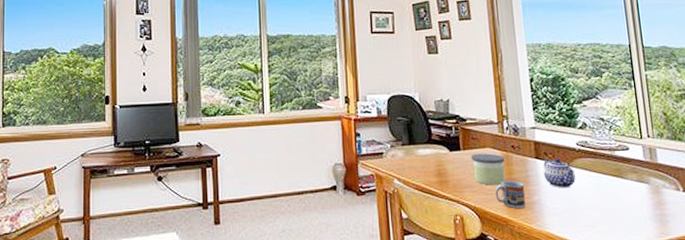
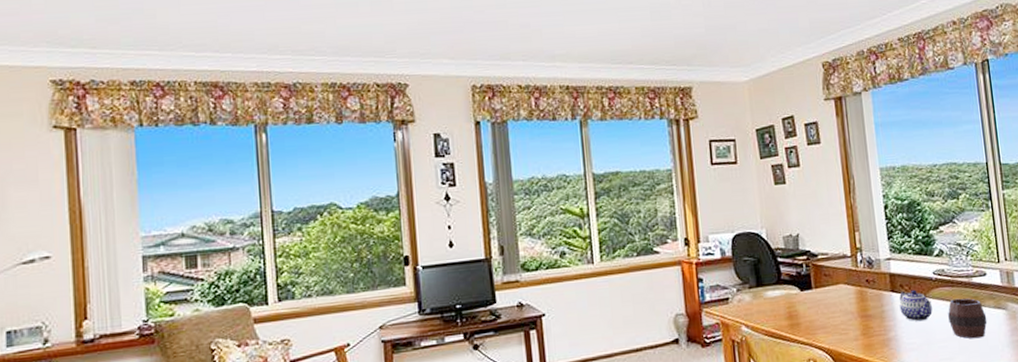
candle: present [471,153,506,185] -> none [823,290,860,325]
cup: present [495,181,526,209] -> none [849,317,882,348]
cup: none [591,169,630,209] -> present [948,298,988,339]

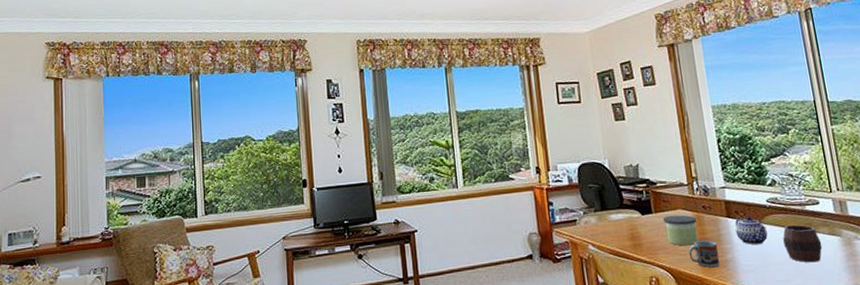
candle: none [823,290,860,325] -> present [663,215,699,246]
cup: none [849,317,882,348] -> present [688,240,720,268]

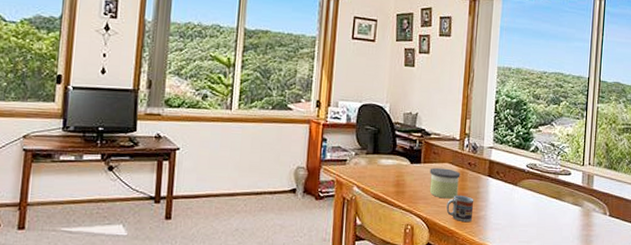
teapot: present [735,215,768,245] -> none [493,177,521,206]
cup: present [783,224,823,263] -> none [532,191,565,228]

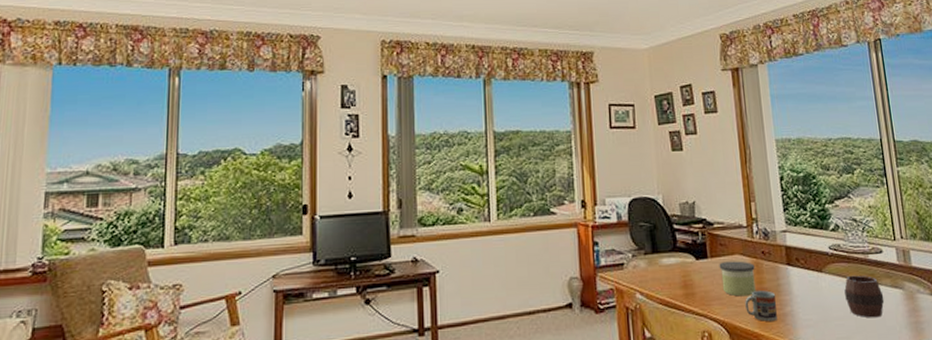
cup: none [532,191,565,228] -> present [844,275,885,318]

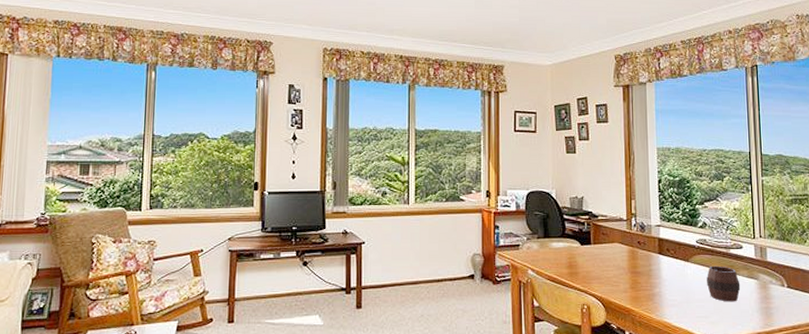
candle: present [719,261,756,297] -> none [600,248,631,278]
cup: present [745,290,777,322] -> none [620,274,647,300]

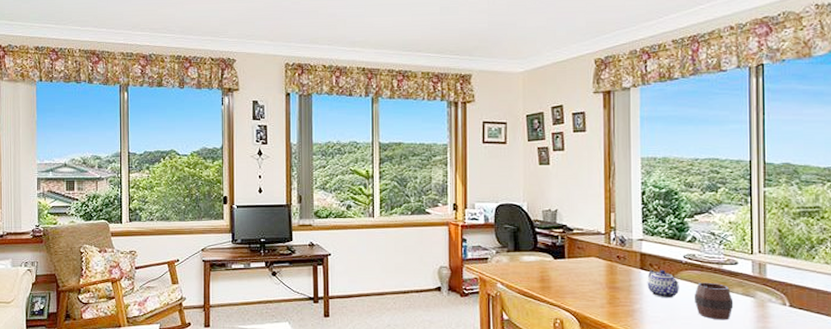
teapot: none [665,254,693,282] -> present [647,269,679,299]

